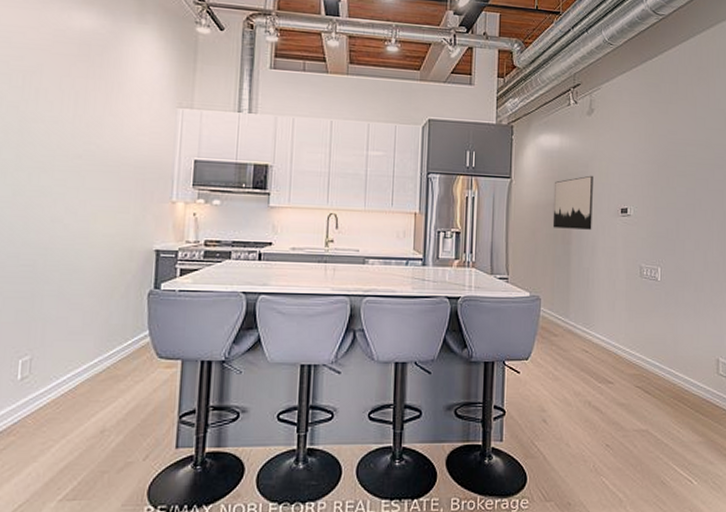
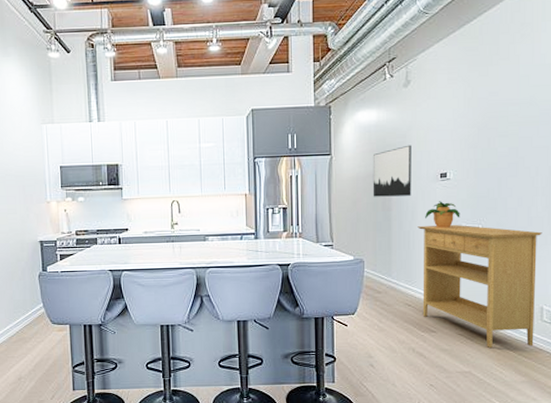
console table: none [597,264,718,403] -> present [418,225,542,348]
potted plant: none [605,238,640,267] -> present [425,201,460,228]

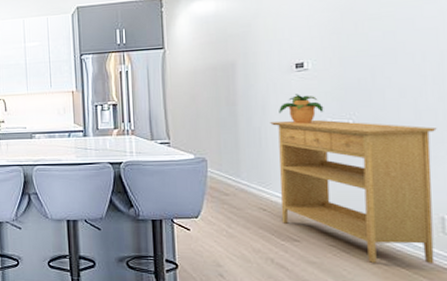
wall art: present [372,145,411,197] -> none [213,34,261,91]

